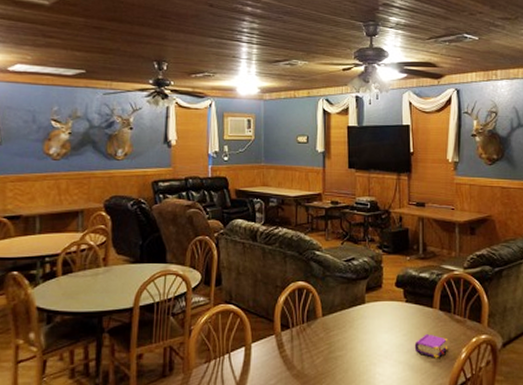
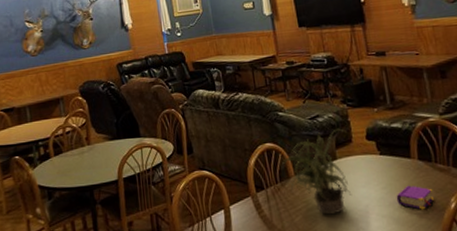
potted plant: none [312,273,378,358] -> present [283,128,352,215]

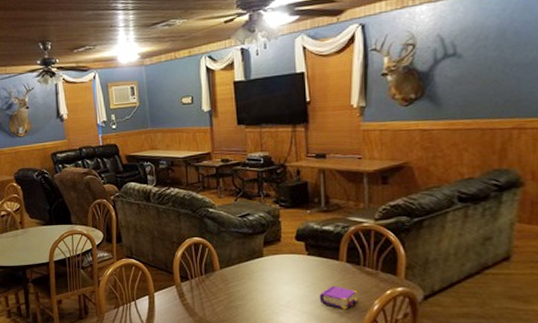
potted plant: present [283,128,352,215] -> none [209,227,276,307]

